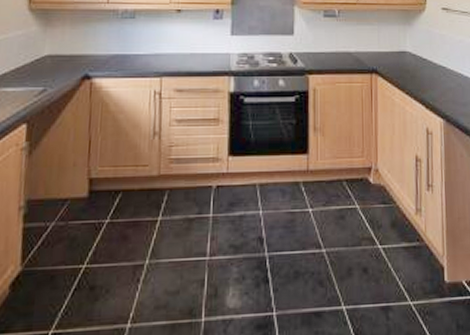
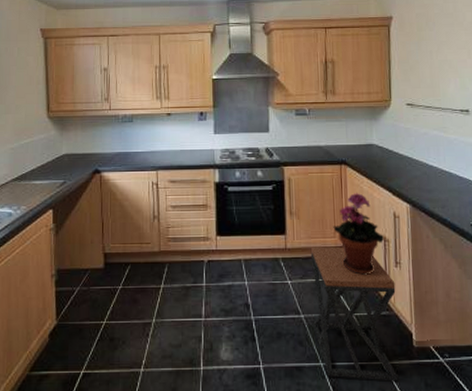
stool: none [335,167,428,324] -> present [310,246,398,381]
potted plant: none [361,105,416,200] -> present [333,192,384,275]

